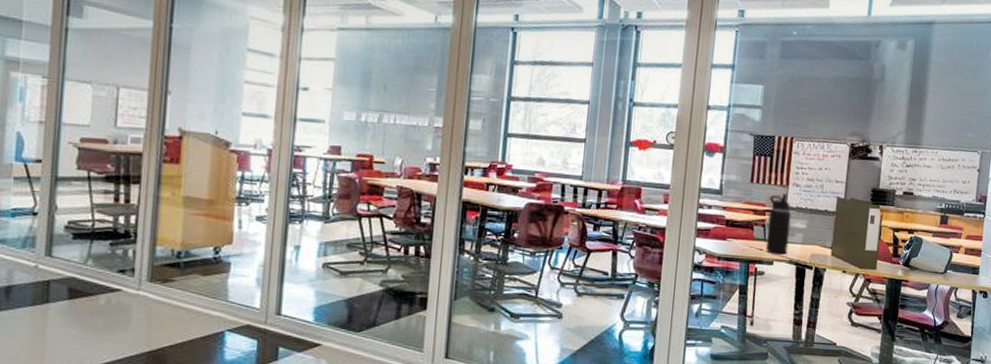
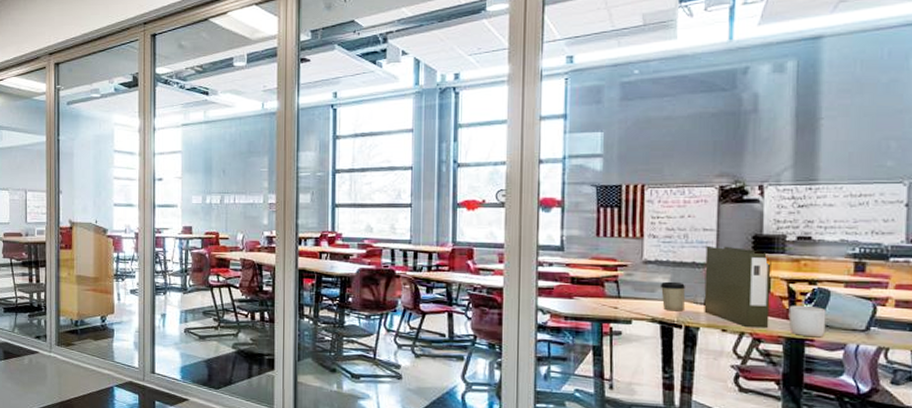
water bottle: present [765,194,791,255] -> none [621,246,650,313]
cup: none [799,227,818,254] -> present [661,281,685,312]
mug: none [892,250,919,279] -> present [788,305,826,338]

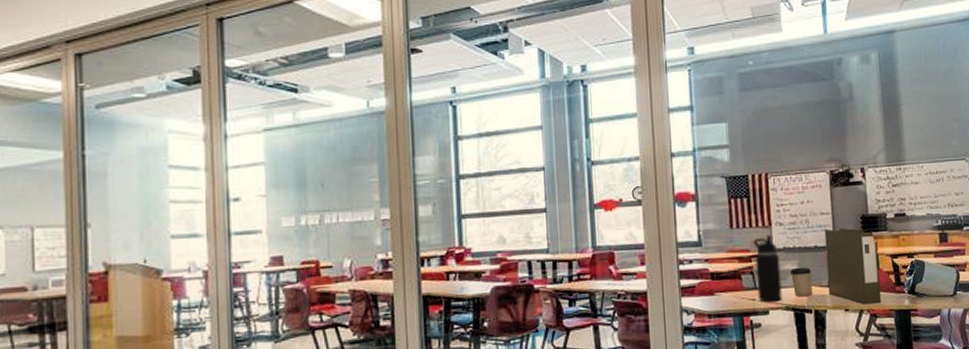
water bottle: none [621,246,650,313] -> present [753,235,782,302]
mug: present [788,305,826,338] -> none [895,277,925,308]

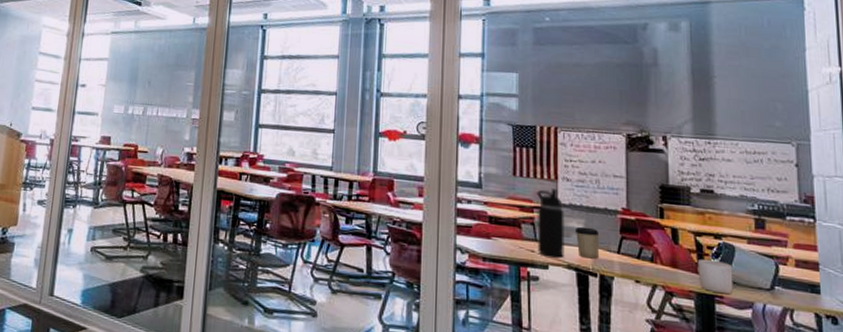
binder: present [824,228,881,305] -> none [617,192,679,282]
mug: none [895,277,925,308] -> present [697,258,734,295]

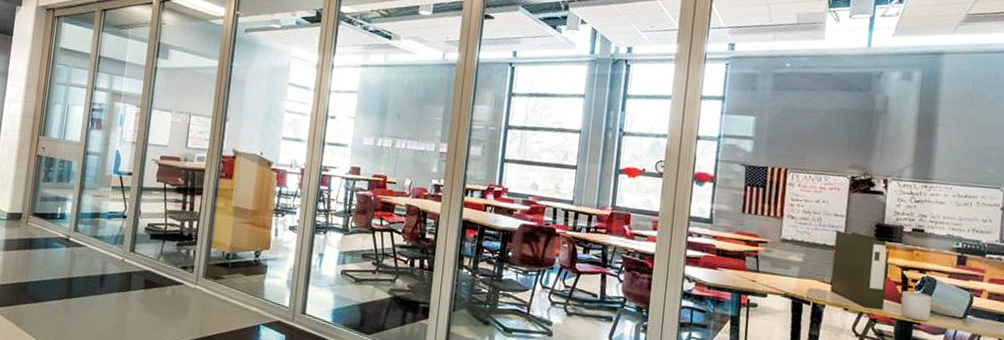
water bottle: present [537,189,564,258] -> none [758,225,786,288]
cup: present [576,227,599,259] -> none [795,260,816,289]
binder: none [617,192,679,282] -> present [830,230,888,310]

